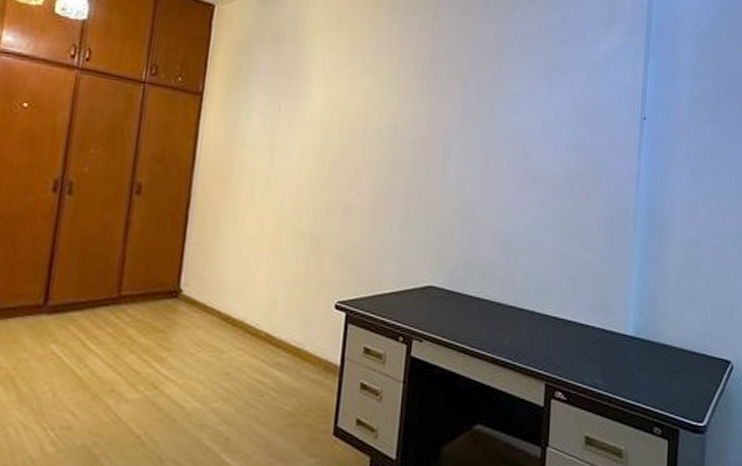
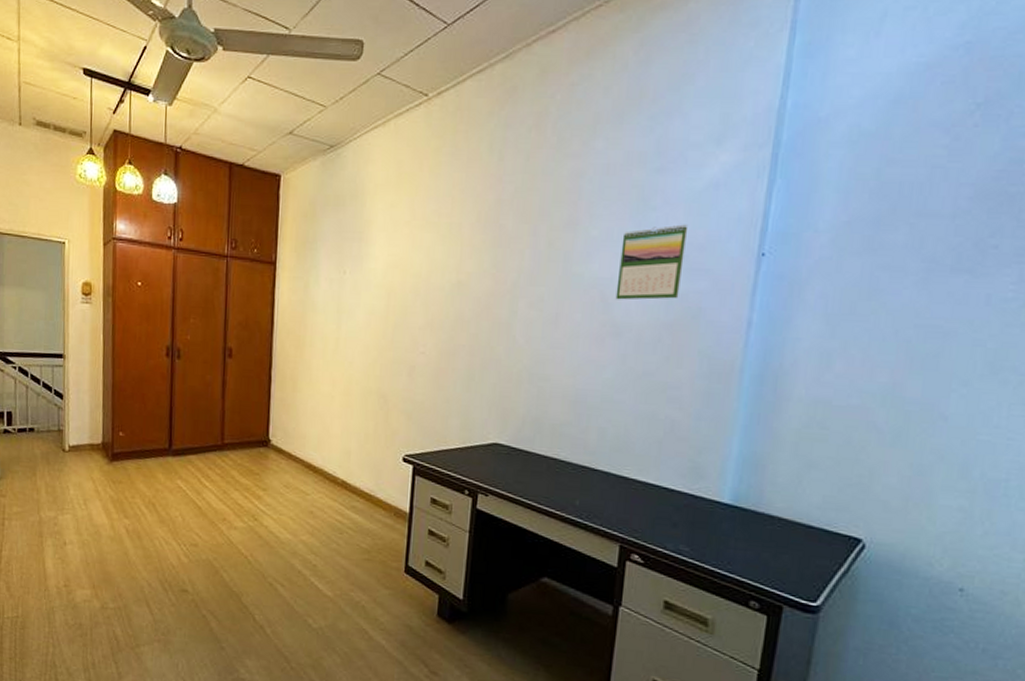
calendar: none [534,88,589,152] -> present [615,224,688,300]

